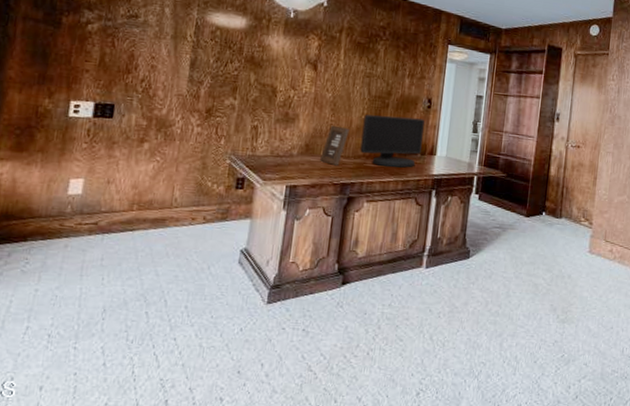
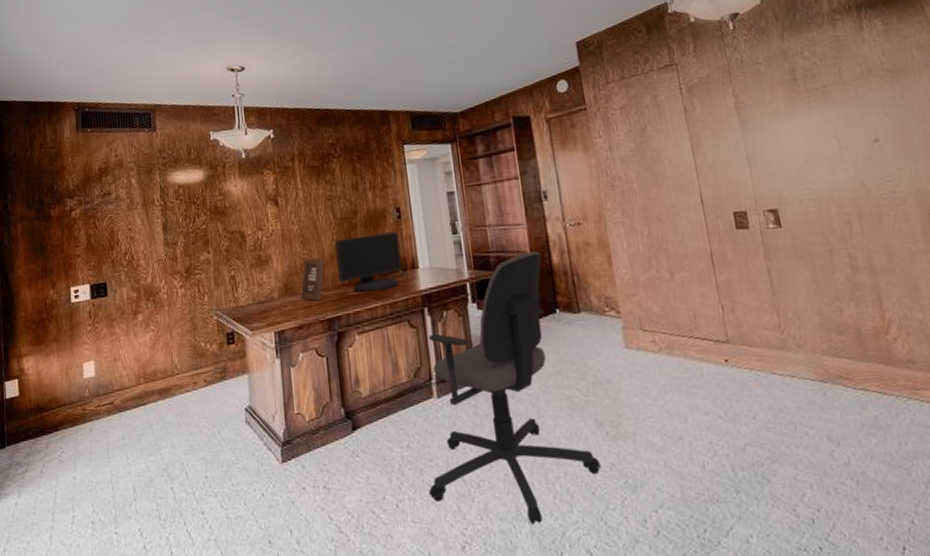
office chair: none [399,161,547,381] -> present [428,251,601,524]

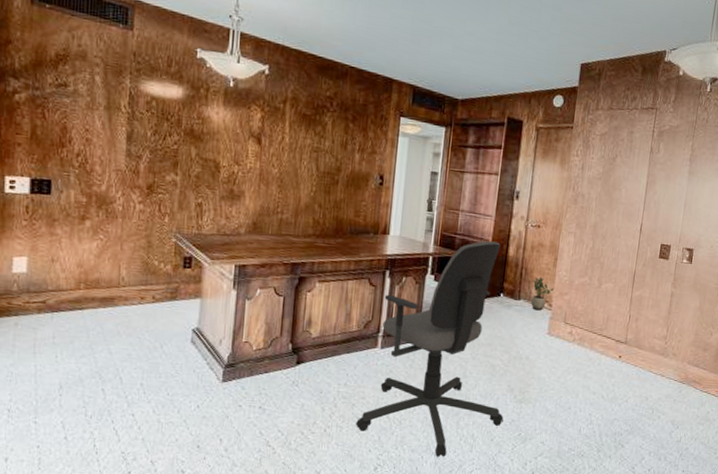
picture frame: present [301,258,324,301] -> none [269,202,298,245]
monitor: present [335,231,402,292] -> none [310,191,377,248]
potted plant: none [589,280,617,322] -> present [531,276,554,311]

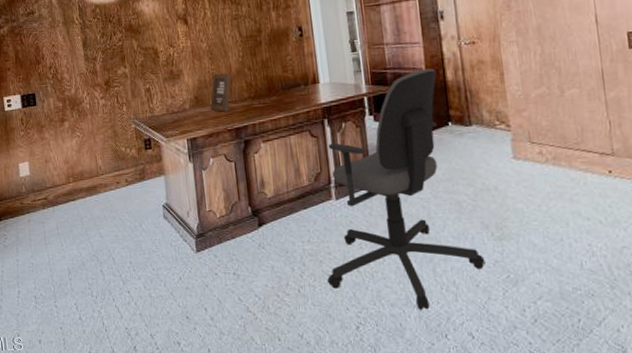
picture frame: none [269,202,298,245] -> present [210,73,231,112]
potted plant: present [531,276,554,311] -> none [481,96,508,134]

